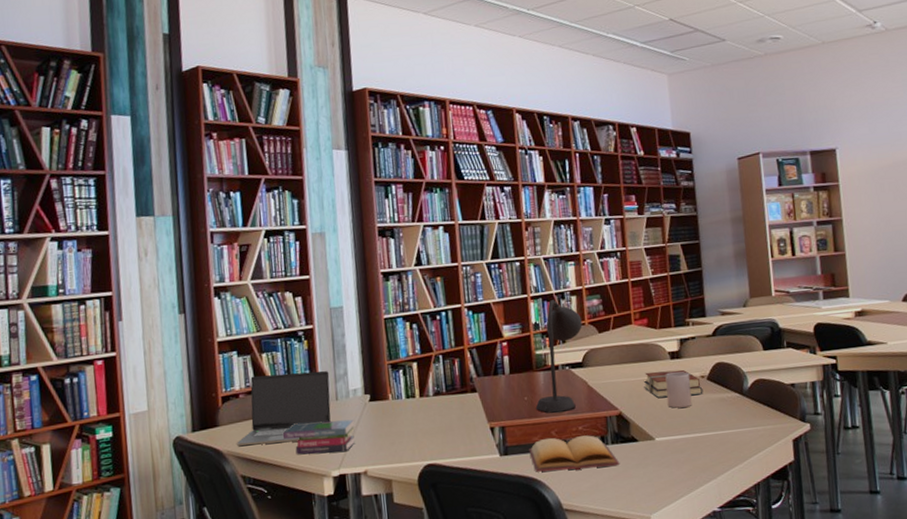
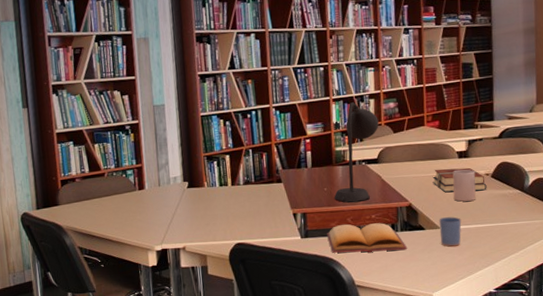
laptop: present [237,370,331,446] -> none [74,160,155,223]
books: present [282,419,355,455] -> none [113,203,175,232]
mug: none [653,425,679,460] -> present [439,217,462,247]

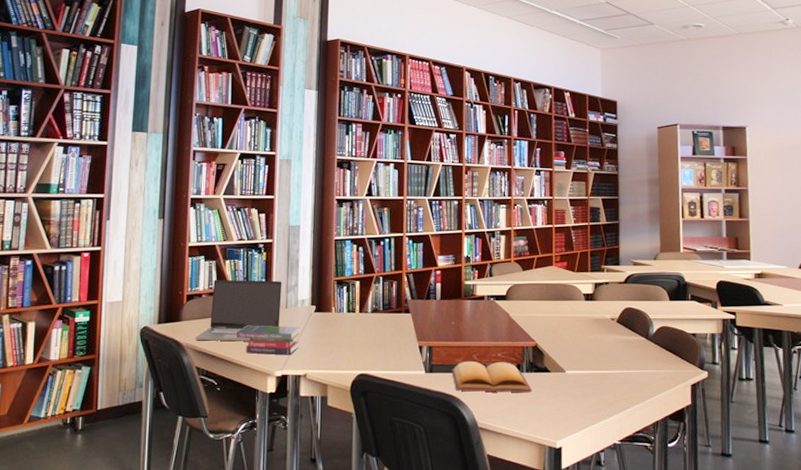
laptop: none [74,160,155,223] -> present [195,279,282,342]
books: none [113,203,175,232] -> present [236,325,299,355]
desk lamp: present [334,102,379,203] -> none [461,237,509,339]
books: present [432,167,487,193] -> none [559,310,613,336]
mug: present [439,217,462,247] -> none [564,360,587,392]
mug: present [452,169,476,202] -> none [579,312,602,346]

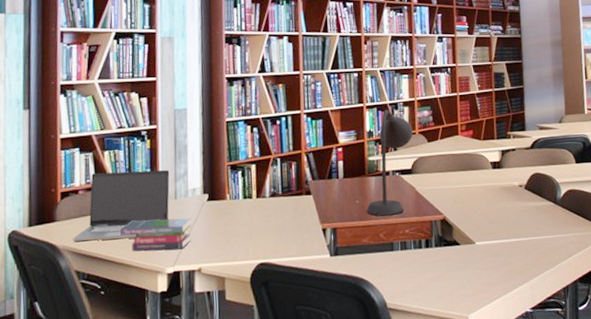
bible: present [452,360,533,393] -> none [358,238,443,272]
desk lamp: none [461,237,509,339] -> present [366,110,413,217]

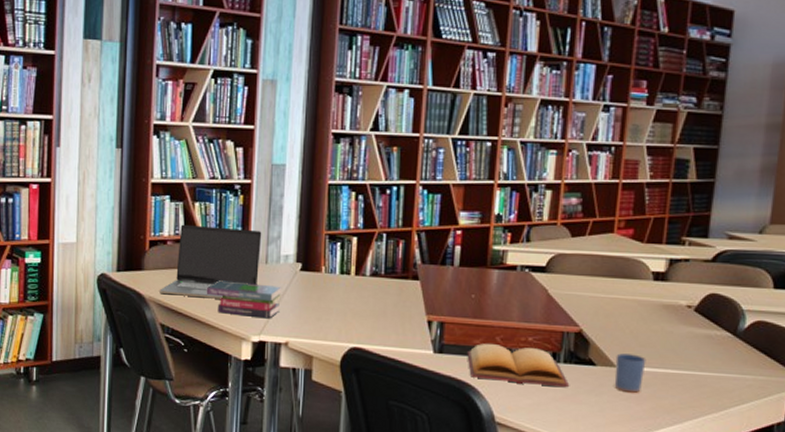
bible: none [358,238,443,272] -> present [467,343,570,388]
desk lamp: present [366,110,413,217] -> none [482,191,554,319]
mug: none [474,230,497,263] -> present [614,353,646,393]

